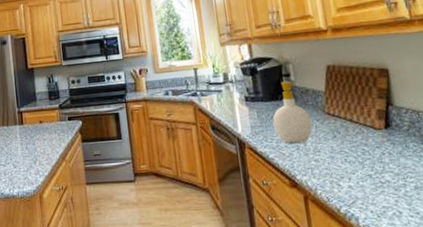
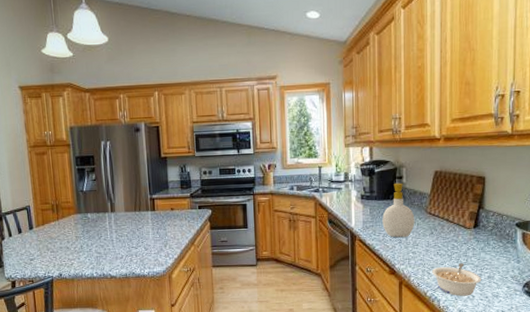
legume: none [342,171,408,213] -> present [432,263,482,296]

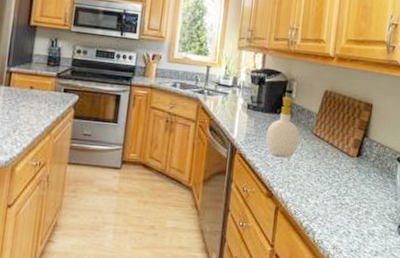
legume: present [432,263,482,296] -> none [311,193,360,231]

